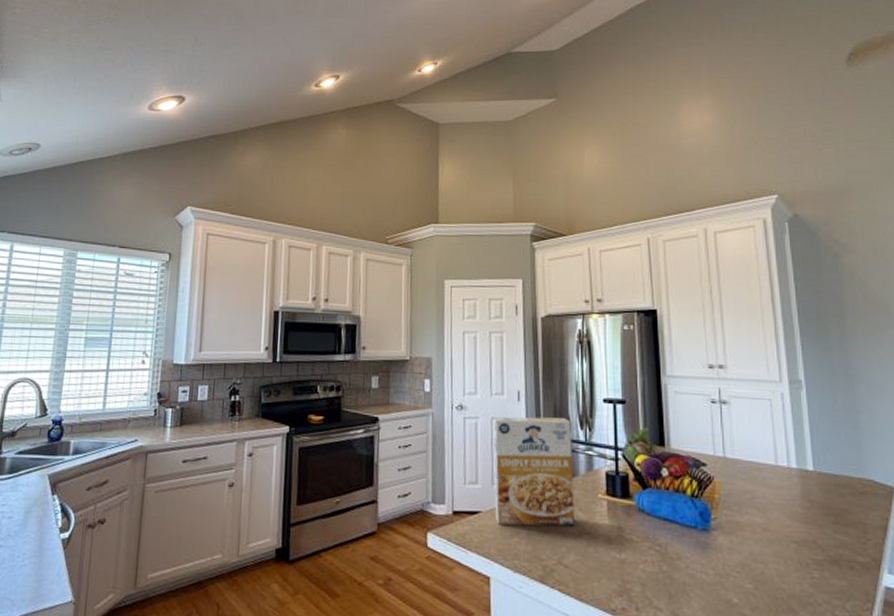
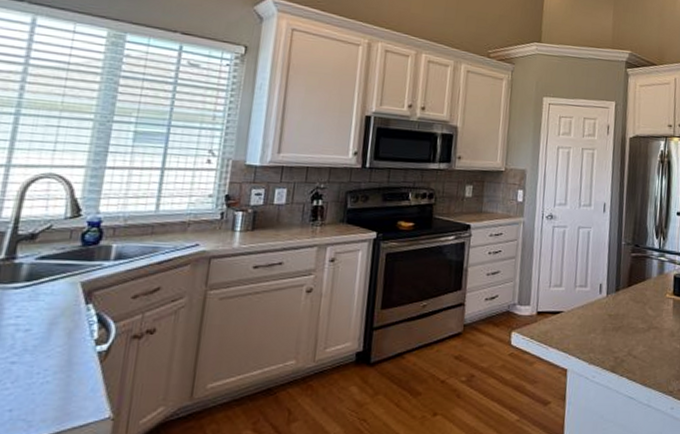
cereal box: present [493,416,576,527] -> none [575,226,649,323]

